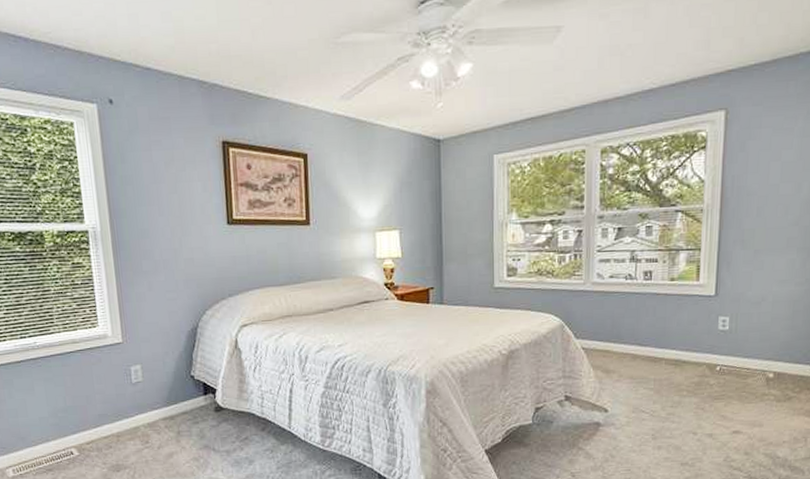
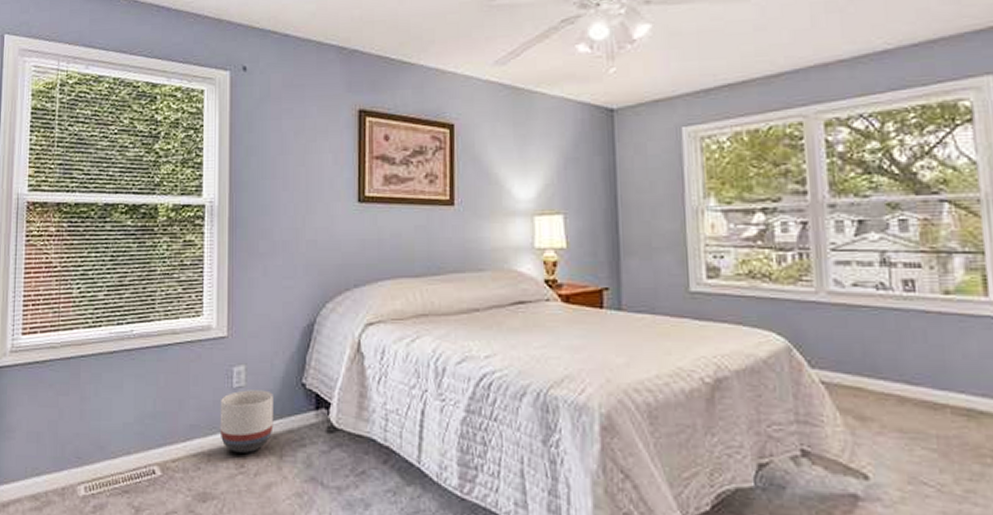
planter: none [122,383,170,433] -> present [219,390,274,453]

